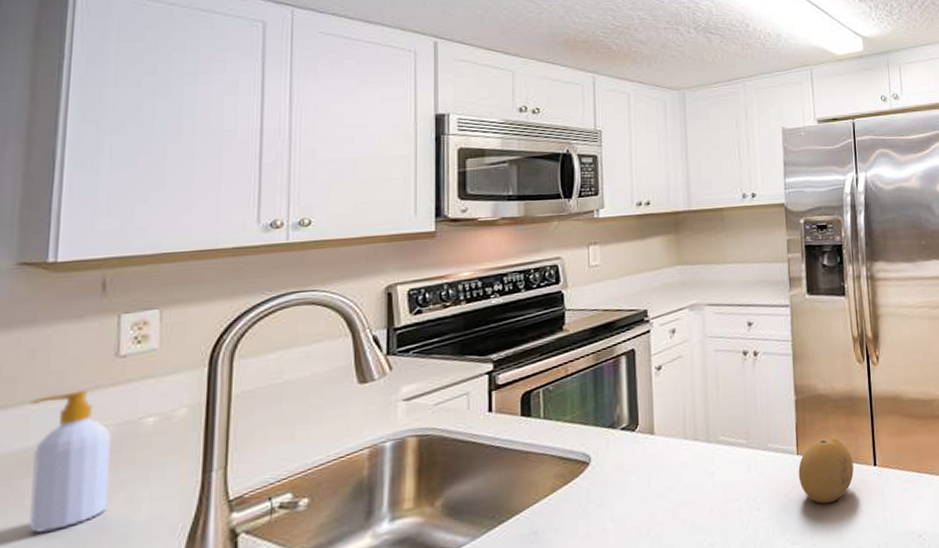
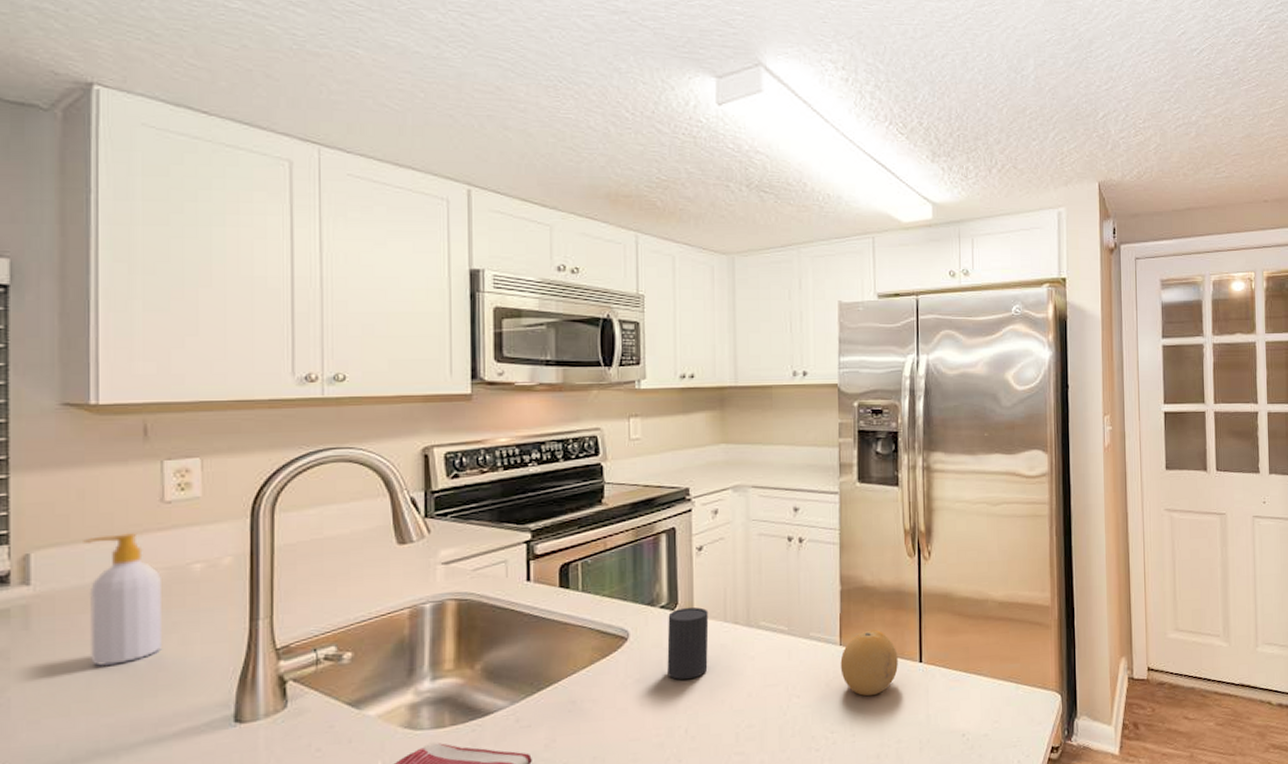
cup: none [628,426,669,501] -> present [667,607,709,680]

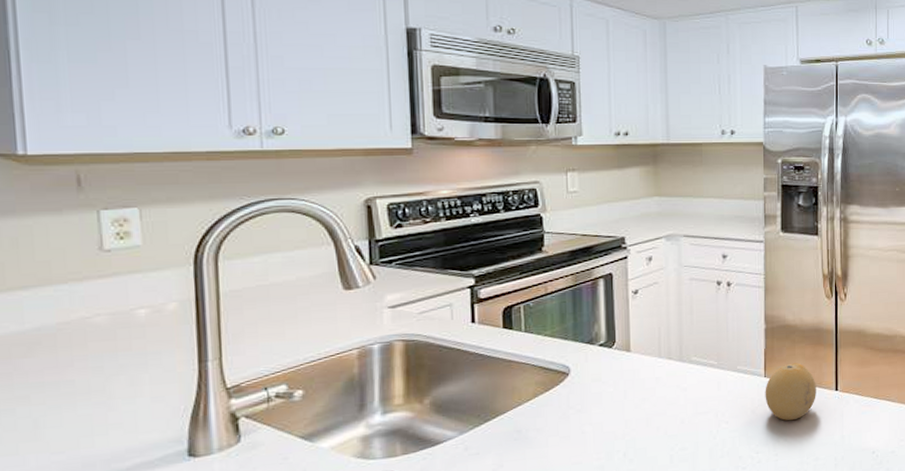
soap bottle: present [83,532,161,666] -> none [20,279,109,407]
cup: present [667,607,709,680] -> none [606,344,645,410]

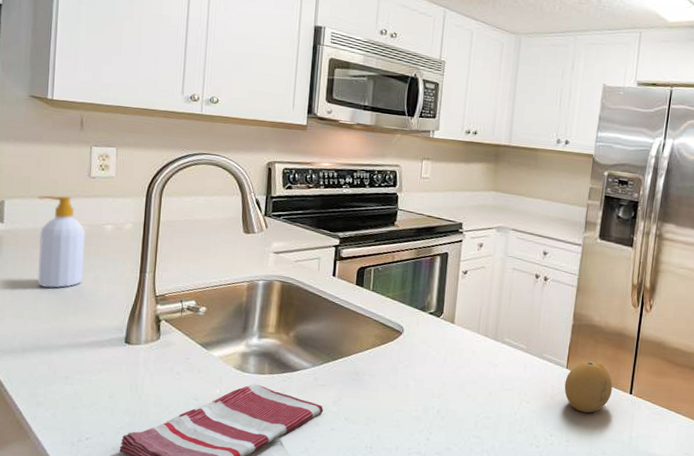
soap bottle: none [20,279,109,407] -> present [38,195,85,288]

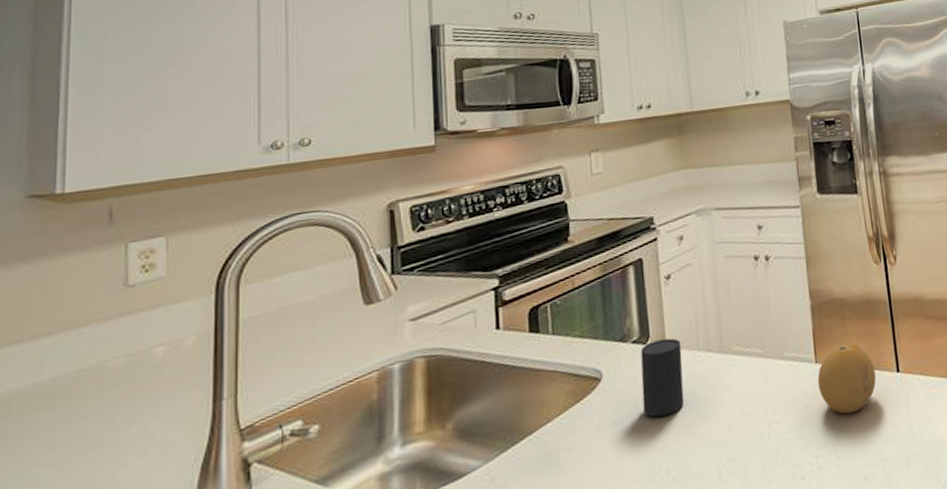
soap bottle: present [38,195,85,288] -> none [43,321,122,469]
cup: none [429,317,466,373] -> present [640,338,684,418]

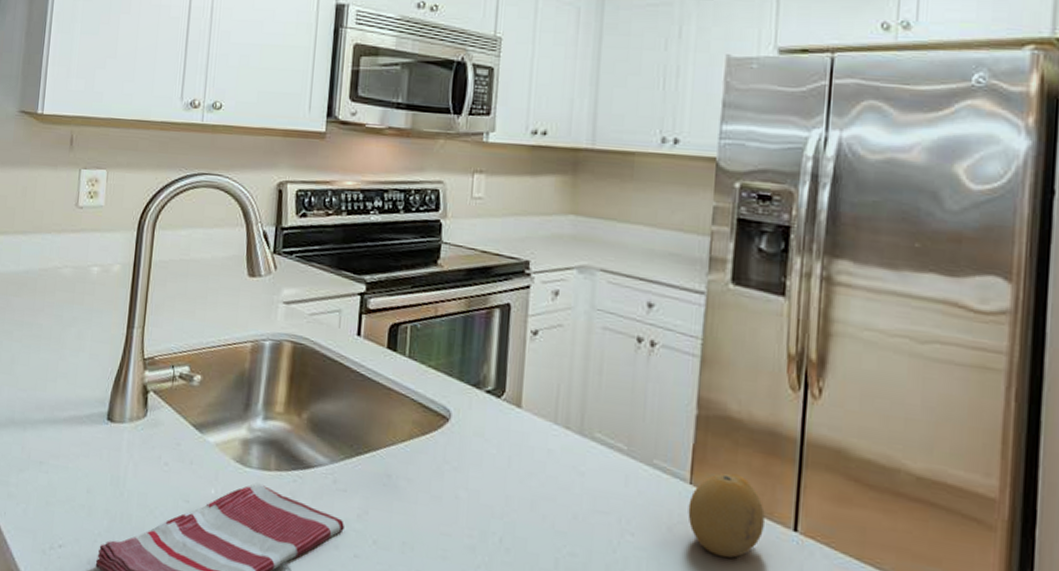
cup: present [640,338,684,418] -> none [487,397,538,482]

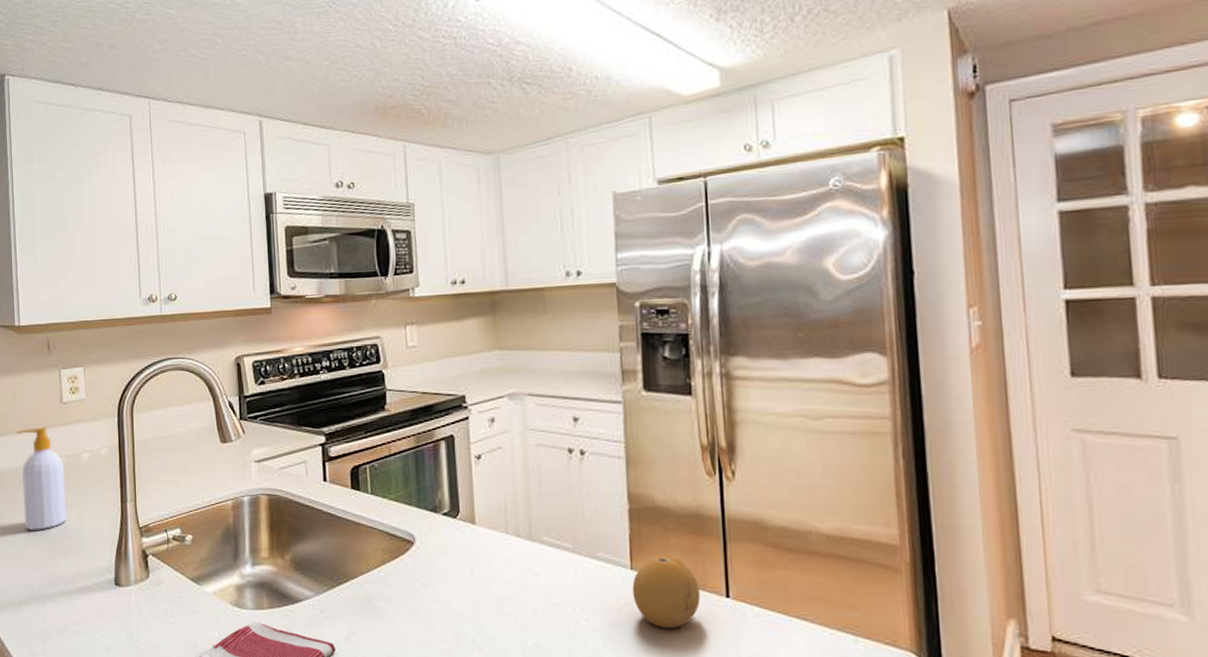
soap bottle: none [16,230,70,346] -> present [16,426,66,530]

